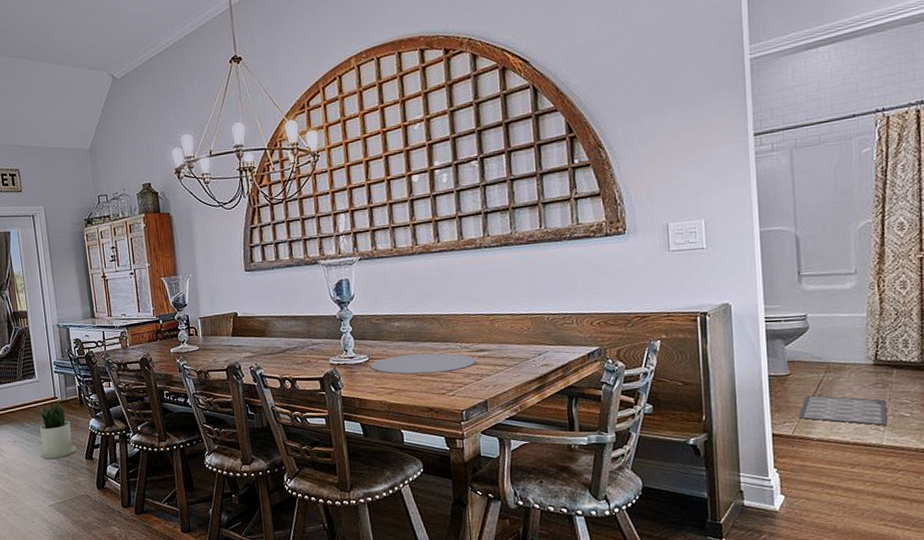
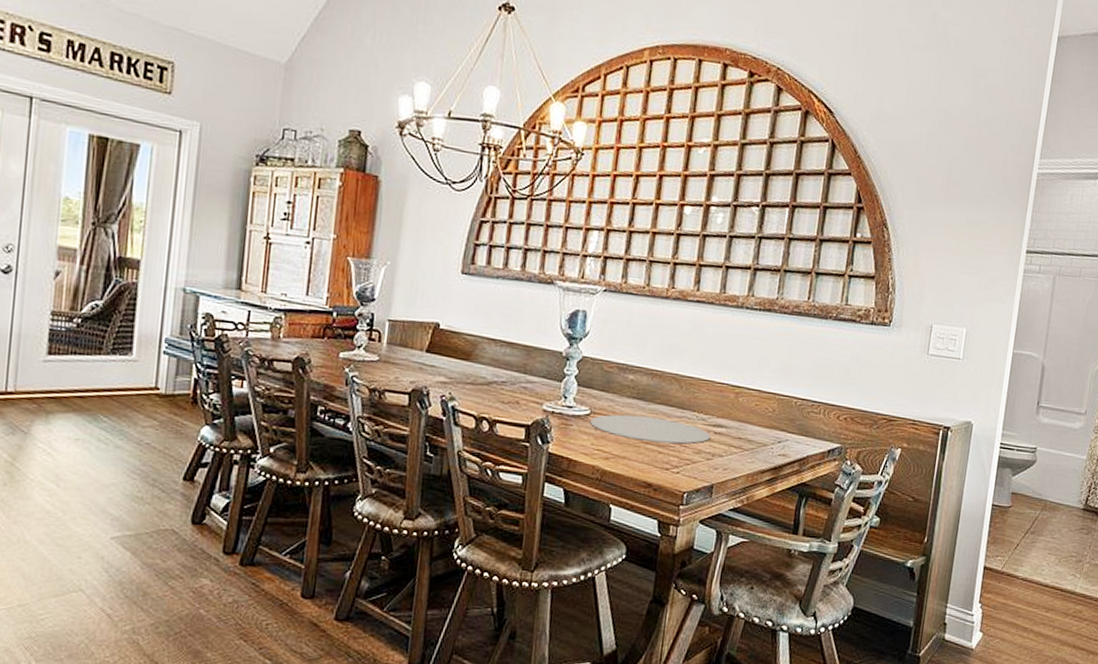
planter: present [37,400,77,459] -> none [113,392,173,473]
bath mat: present [799,395,887,425] -> none [1010,531,1087,572]

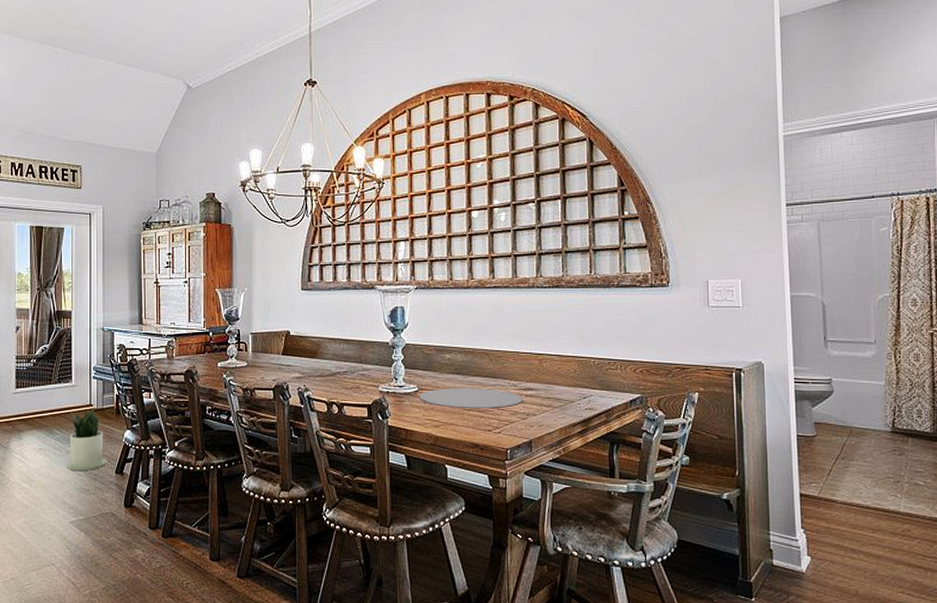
planter: none [113,392,173,473] -> present [67,408,108,470]

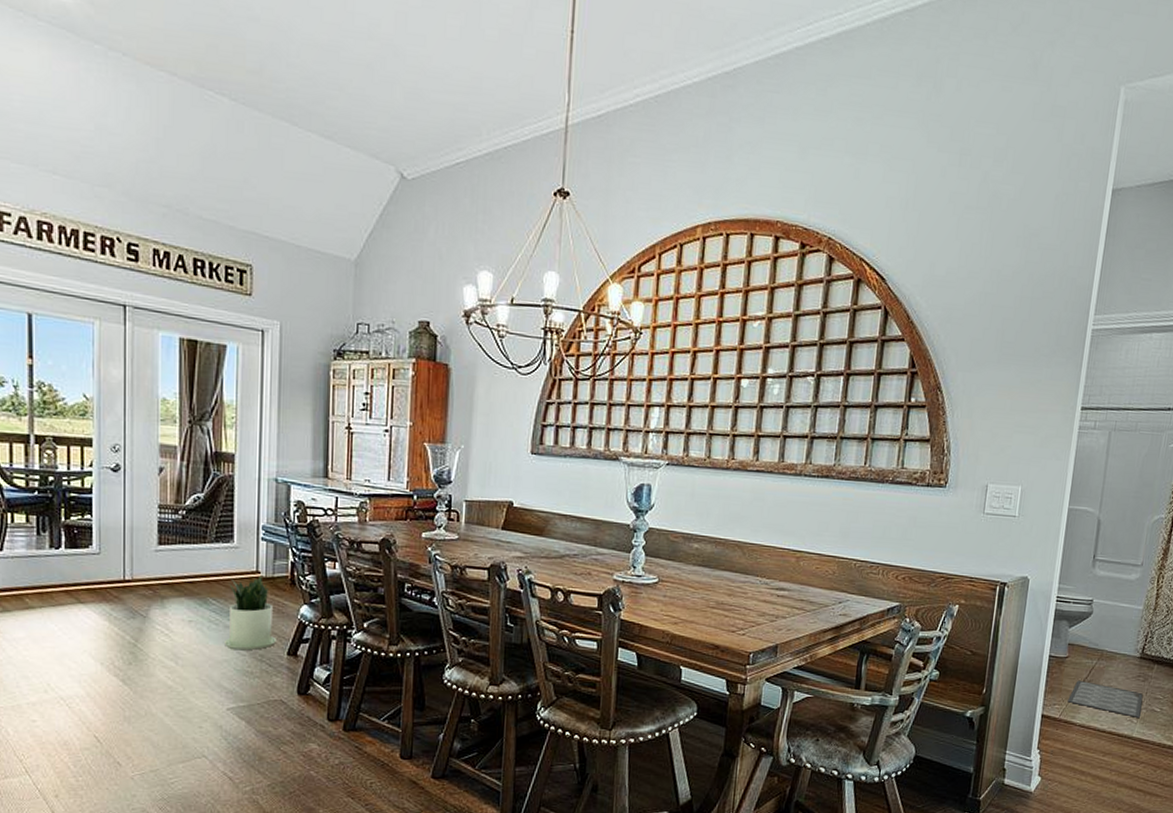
placemat: present [418,388,524,409] -> none [657,581,774,608]
bath mat: none [824,457,904,492] -> present [1067,680,1144,718]

